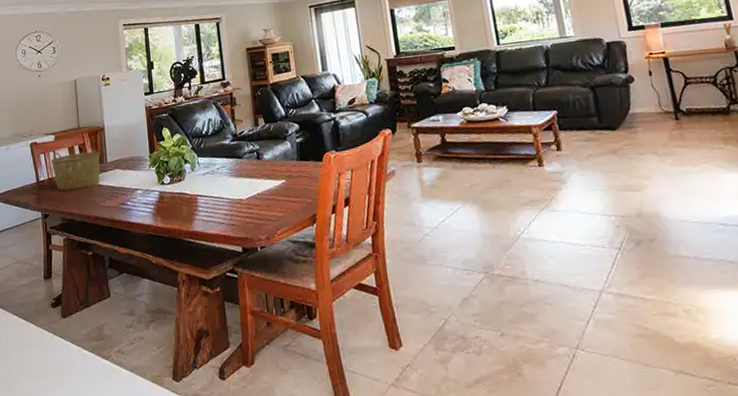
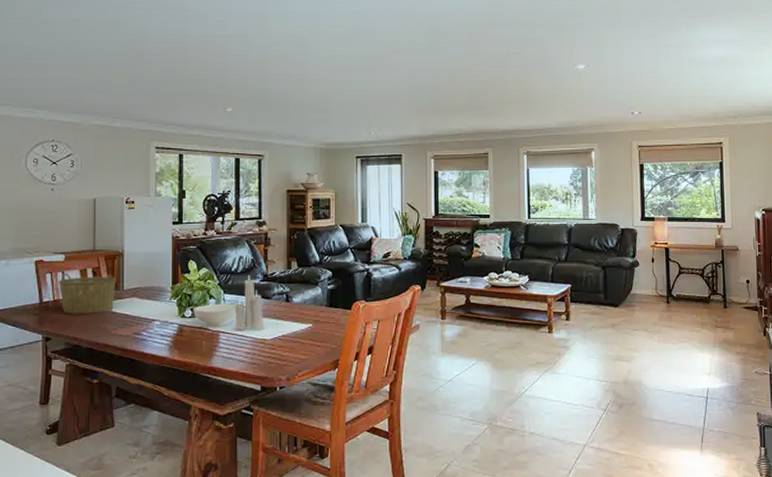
bowl: none [170,166,212,191] -> present [192,303,236,327]
candle: none [209,136,240,192] -> present [235,275,265,331]

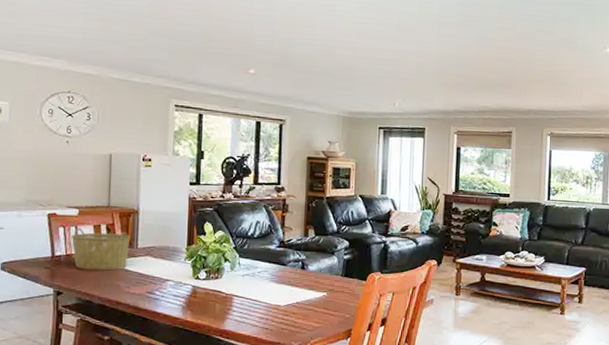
bowl: present [192,303,236,327] -> none [207,267,251,290]
candle: present [235,275,265,331] -> none [249,240,279,297]

